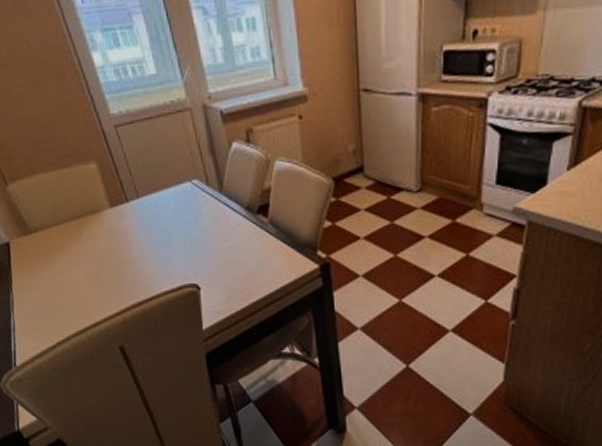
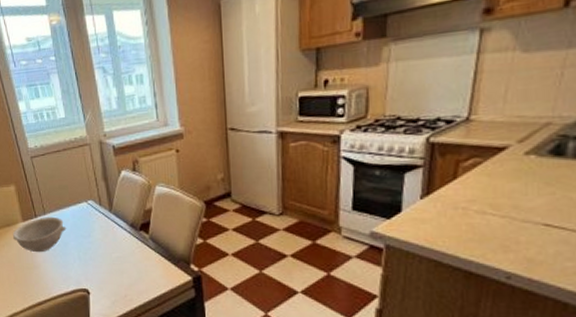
bowl: none [99,200,167,245] -> present [13,216,67,253]

